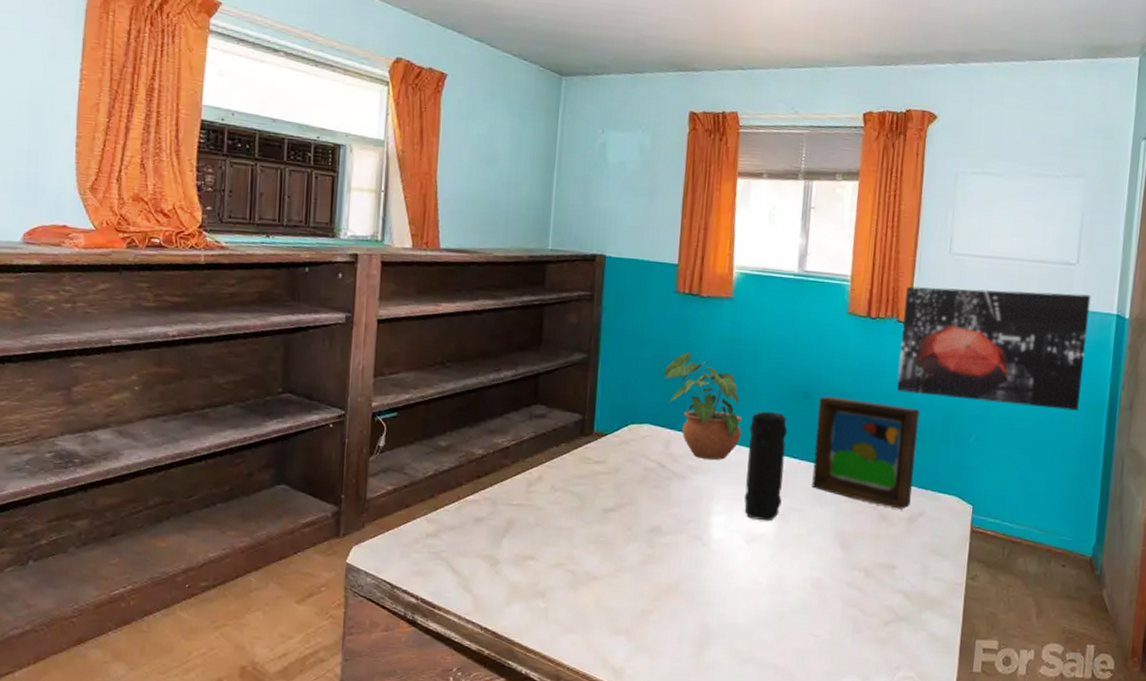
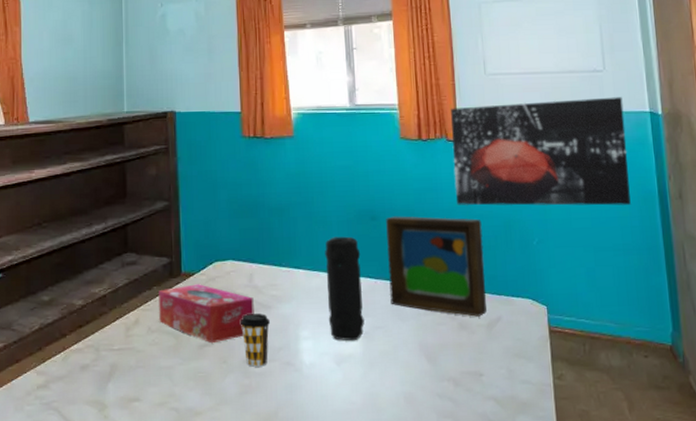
tissue box: none [564,445,668,509] -> present [159,284,254,344]
coffee cup: none [650,481,682,537] -> present [240,313,270,367]
potted plant: present [664,352,743,460] -> none [240,189,318,288]

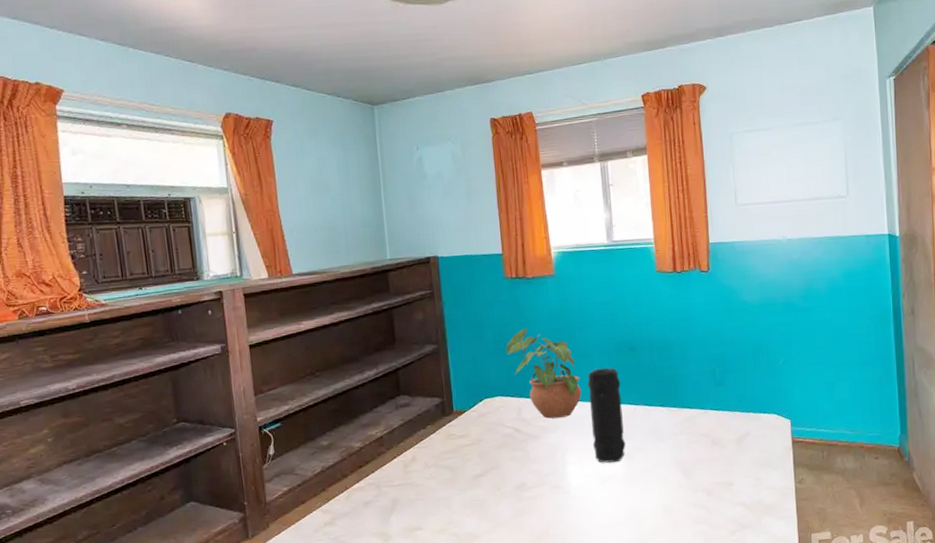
tissue box: present [159,284,254,344] -> none [433,420,524,474]
potted plant: none [240,189,318,288] -> present [506,328,582,419]
coffee cup: present [240,313,270,367] -> none [510,443,539,492]
picture frame: present [386,216,487,317] -> none [644,344,736,433]
wall art: present [451,97,631,206] -> none [704,221,868,333]

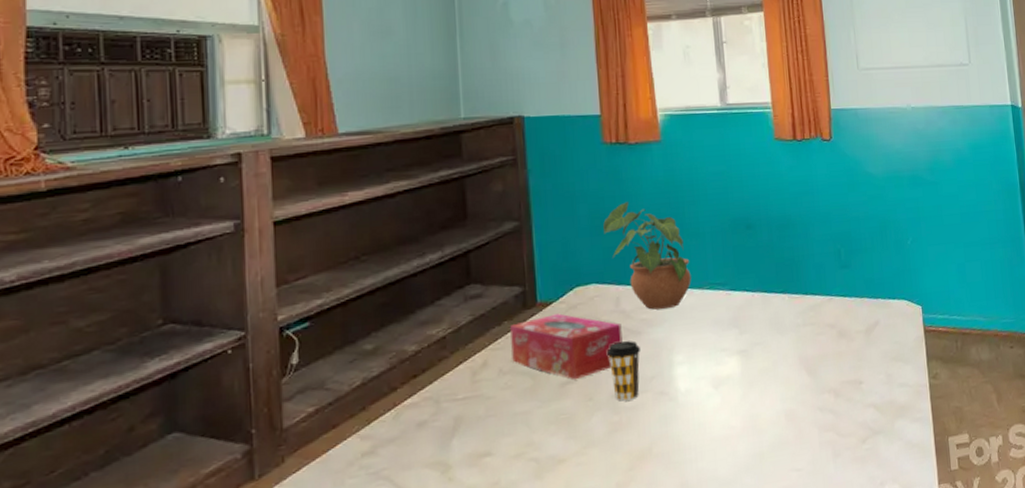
tissue box: none [433,420,524,474] -> present [510,313,623,380]
coffee cup: none [510,443,539,492] -> present [606,340,640,401]
speaker: present [587,367,626,463] -> none [698,248,743,362]

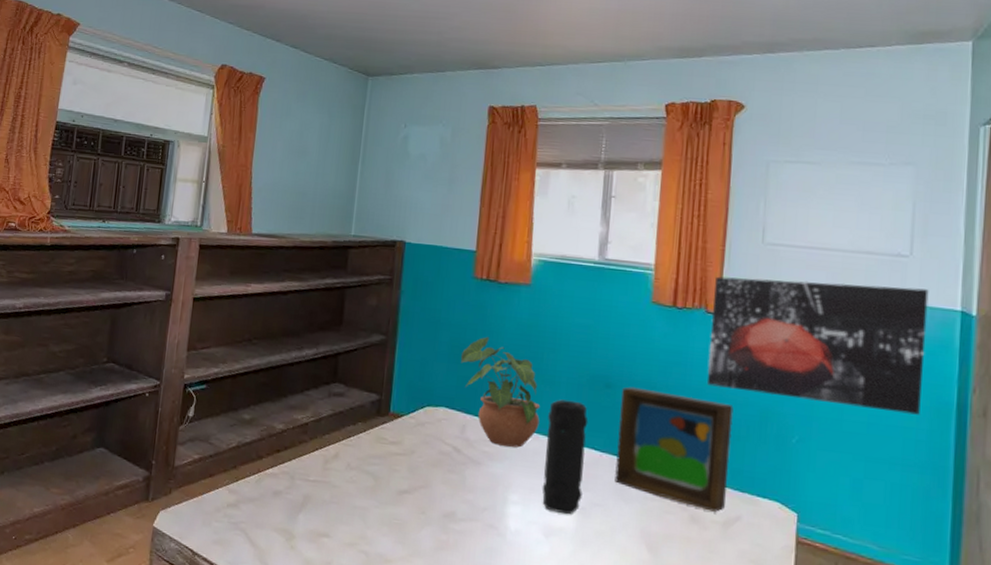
tissue box: present [510,313,623,380] -> none [360,426,463,492]
coffee cup: present [606,340,640,401] -> none [445,466,478,525]
speaker: none [698,248,743,362] -> present [542,399,589,515]
picture frame: none [762,221,865,323] -> present [615,387,734,512]
wall art: none [825,91,996,208] -> present [706,276,929,415]

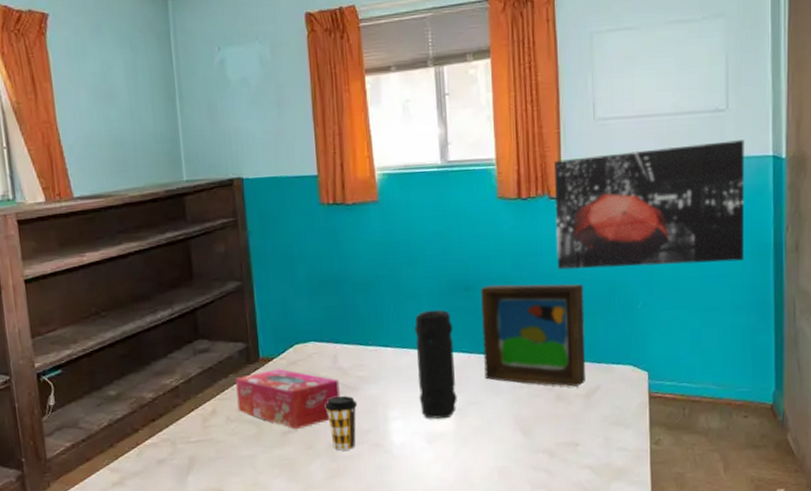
tissue box: none [360,426,463,492] -> present [236,368,340,430]
coffee cup: none [445,466,478,525] -> present [325,395,357,451]
potted plant: present [461,337,541,448] -> none [321,262,407,368]

